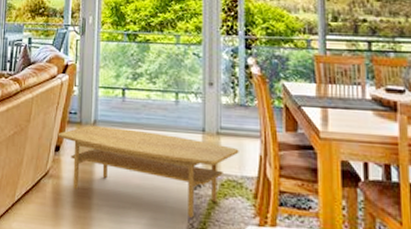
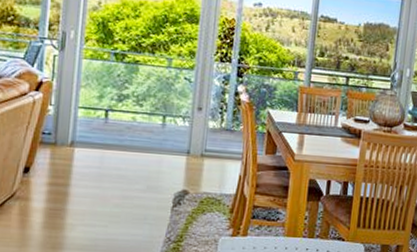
coffee table: present [57,125,239,218] -> none [27,146,221,232]

